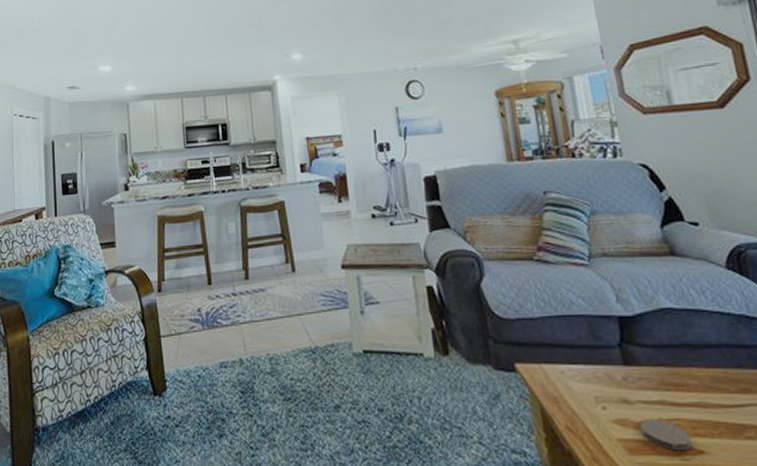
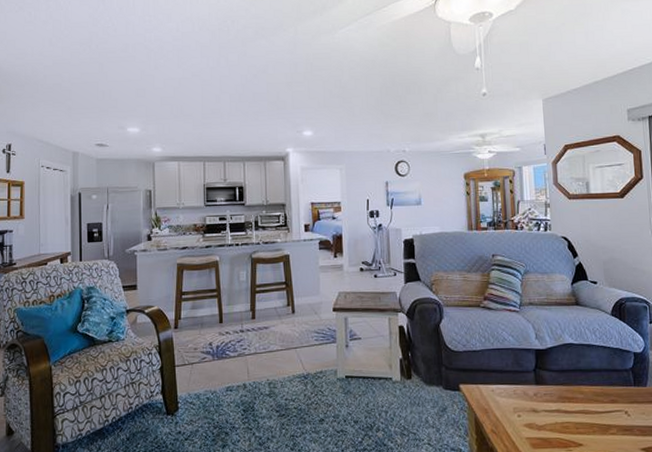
coaster: present [640,419,693,452] -> none [542,422,576,445]

